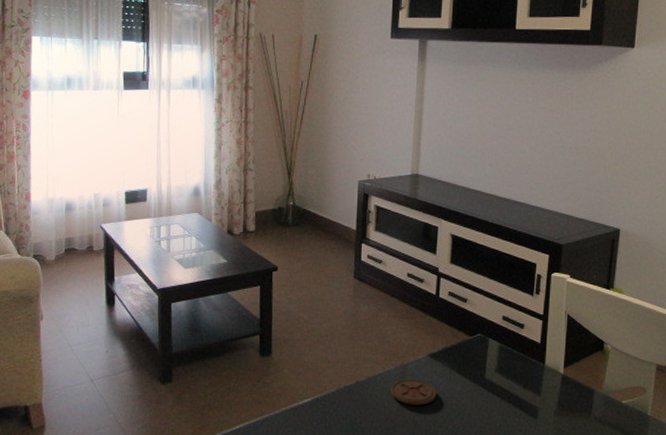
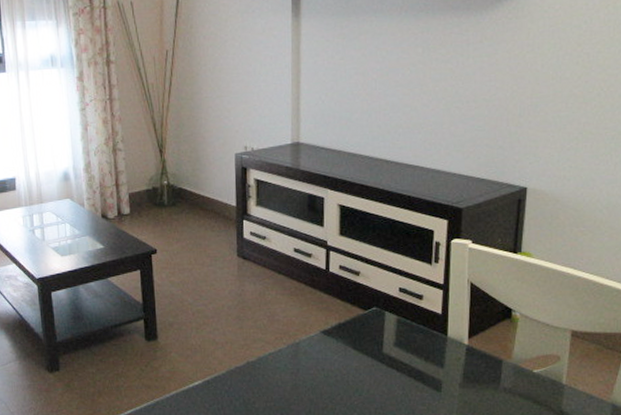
coaster: present [390,379,437,406] -> none [283,357,332,384]

